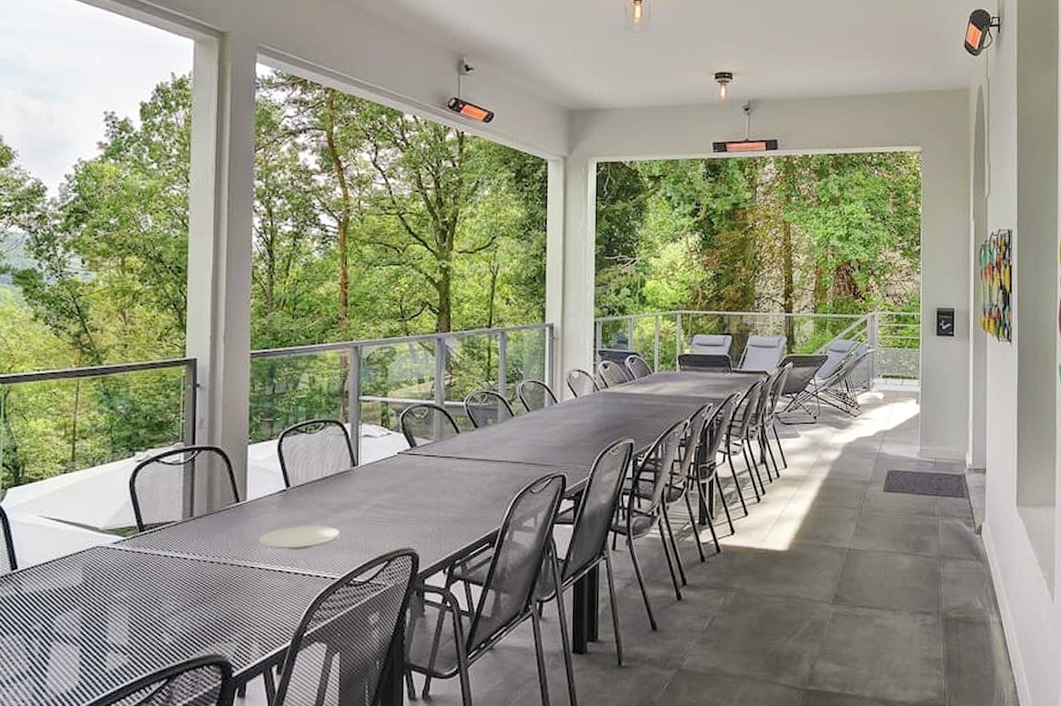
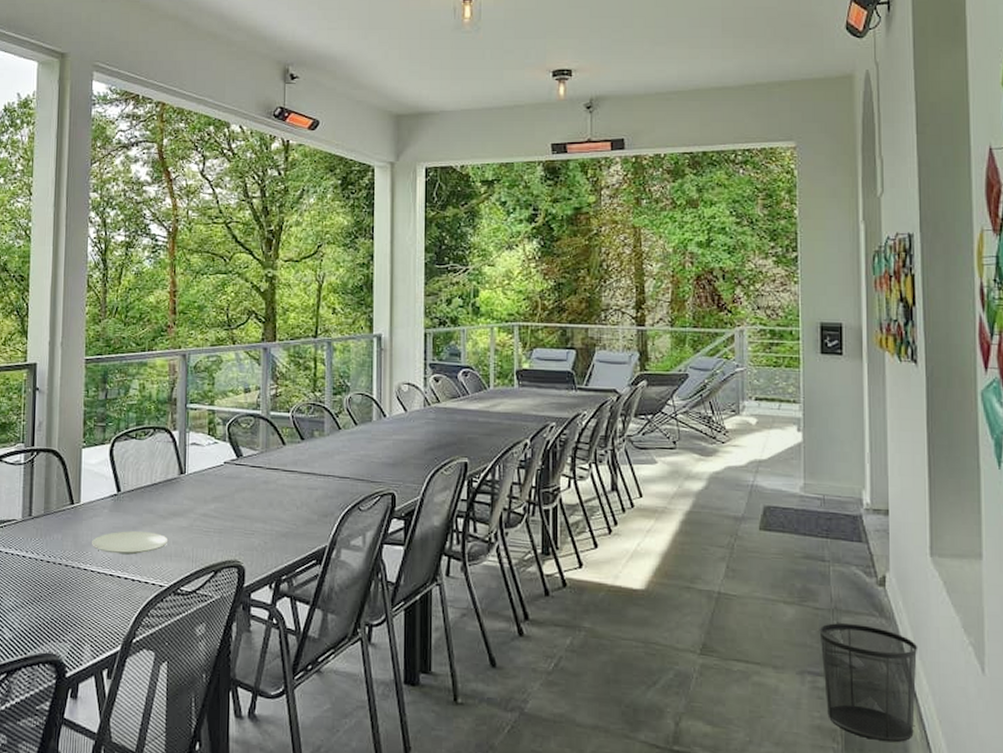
waste bin: none [929,567,1005,666] -> present [819,622,918,743]

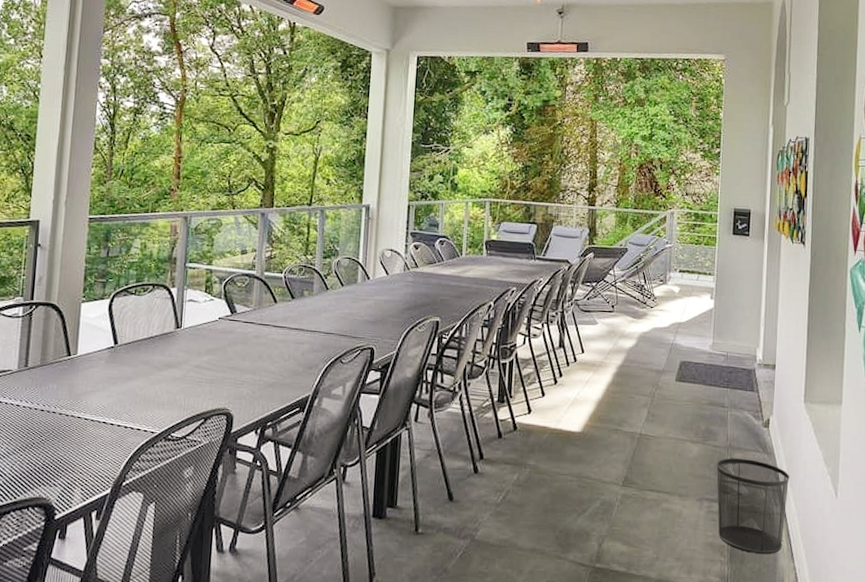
plate: present [92,531,169,555] -> none [87,381,162,404]

